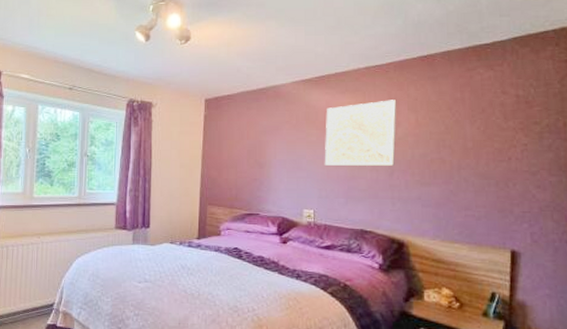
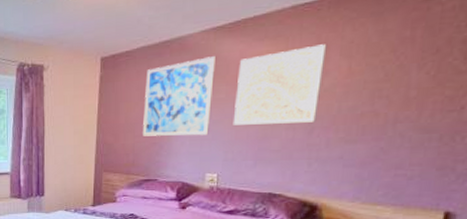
wall art: none [244,104,306,174] -> present [143,56,215,136]

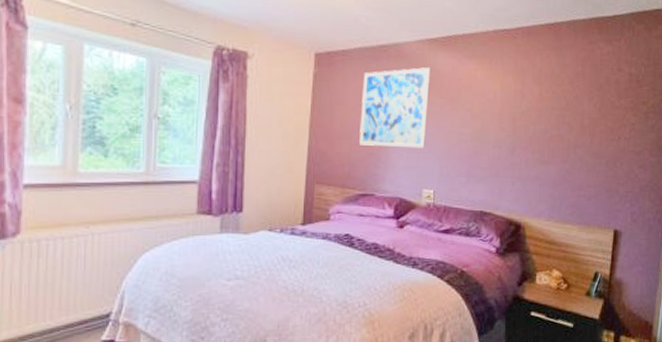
wall art: present [232,44,327,125] -> none [447,69,523,142]

